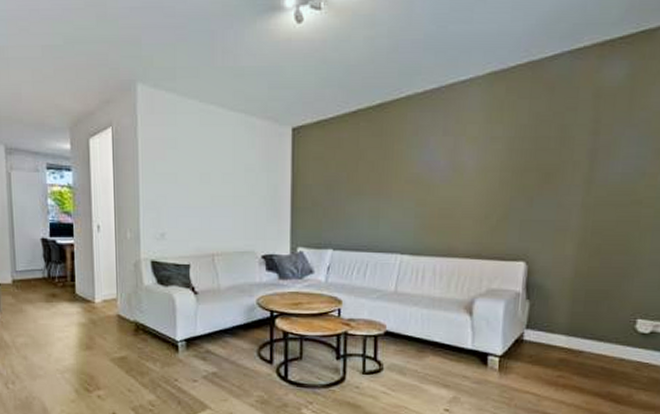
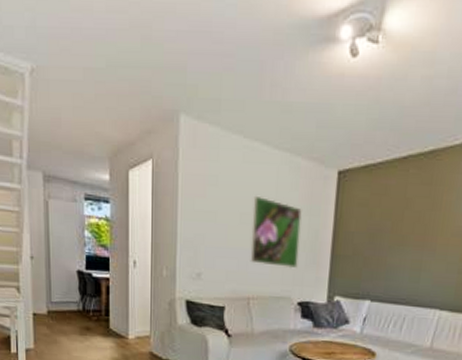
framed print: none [212,155,260,224] -> present [250,195,302,269]

